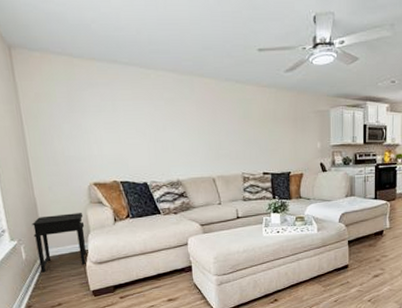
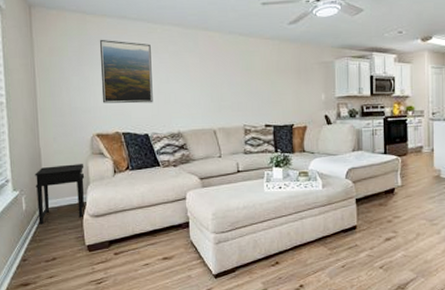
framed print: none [90,84,151,152] -> present [100,39,153,104]

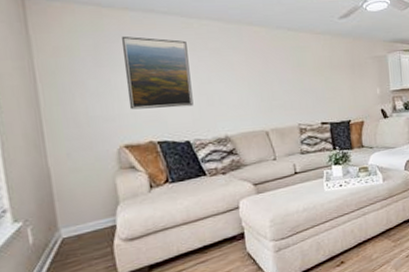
side table: present [34,164,85,225] -> none [43,181,114,259]

